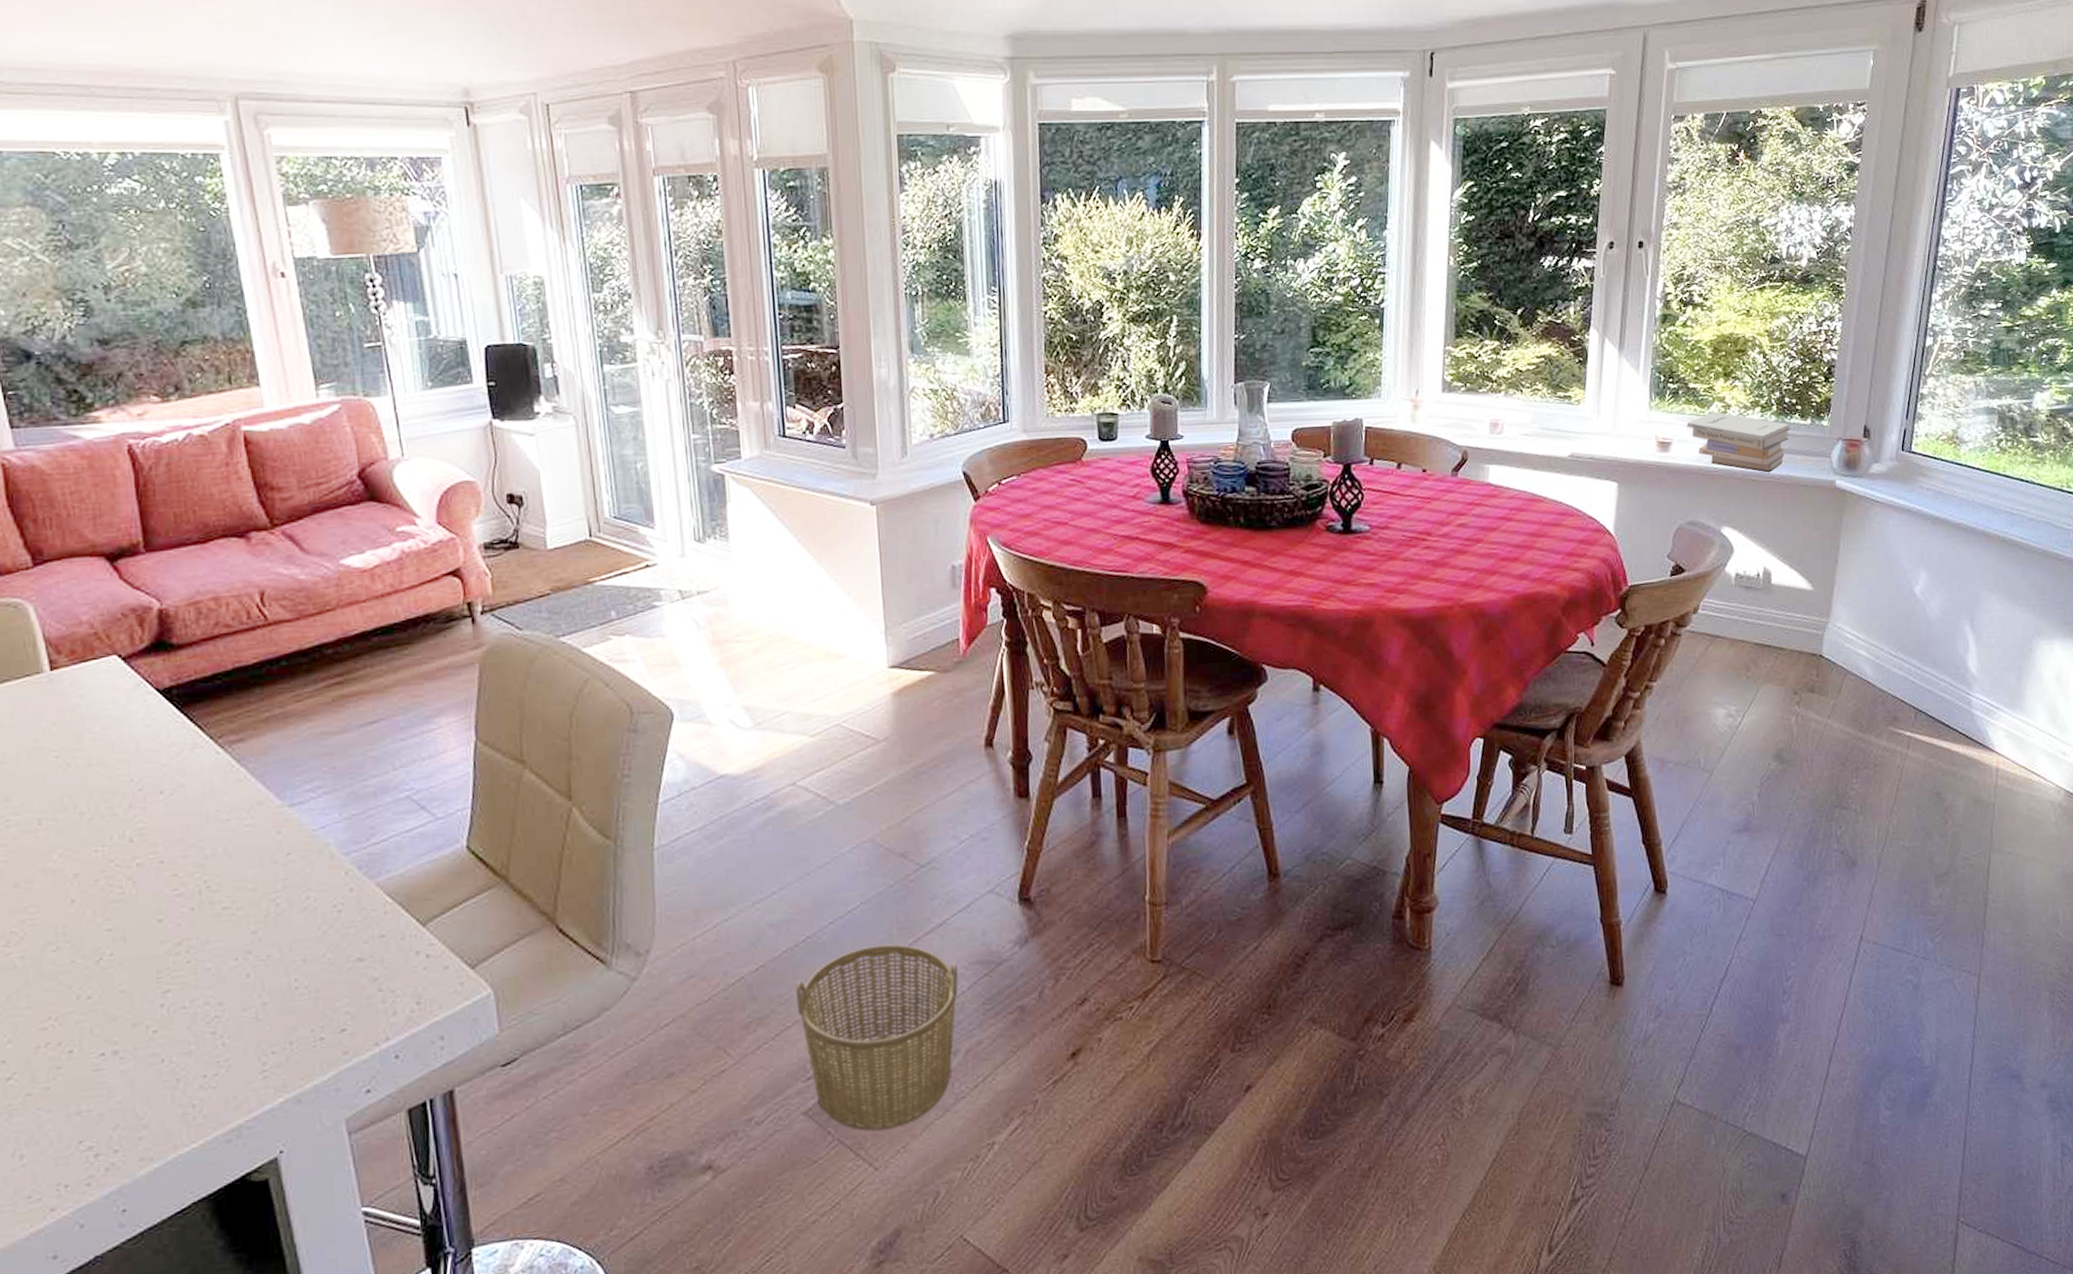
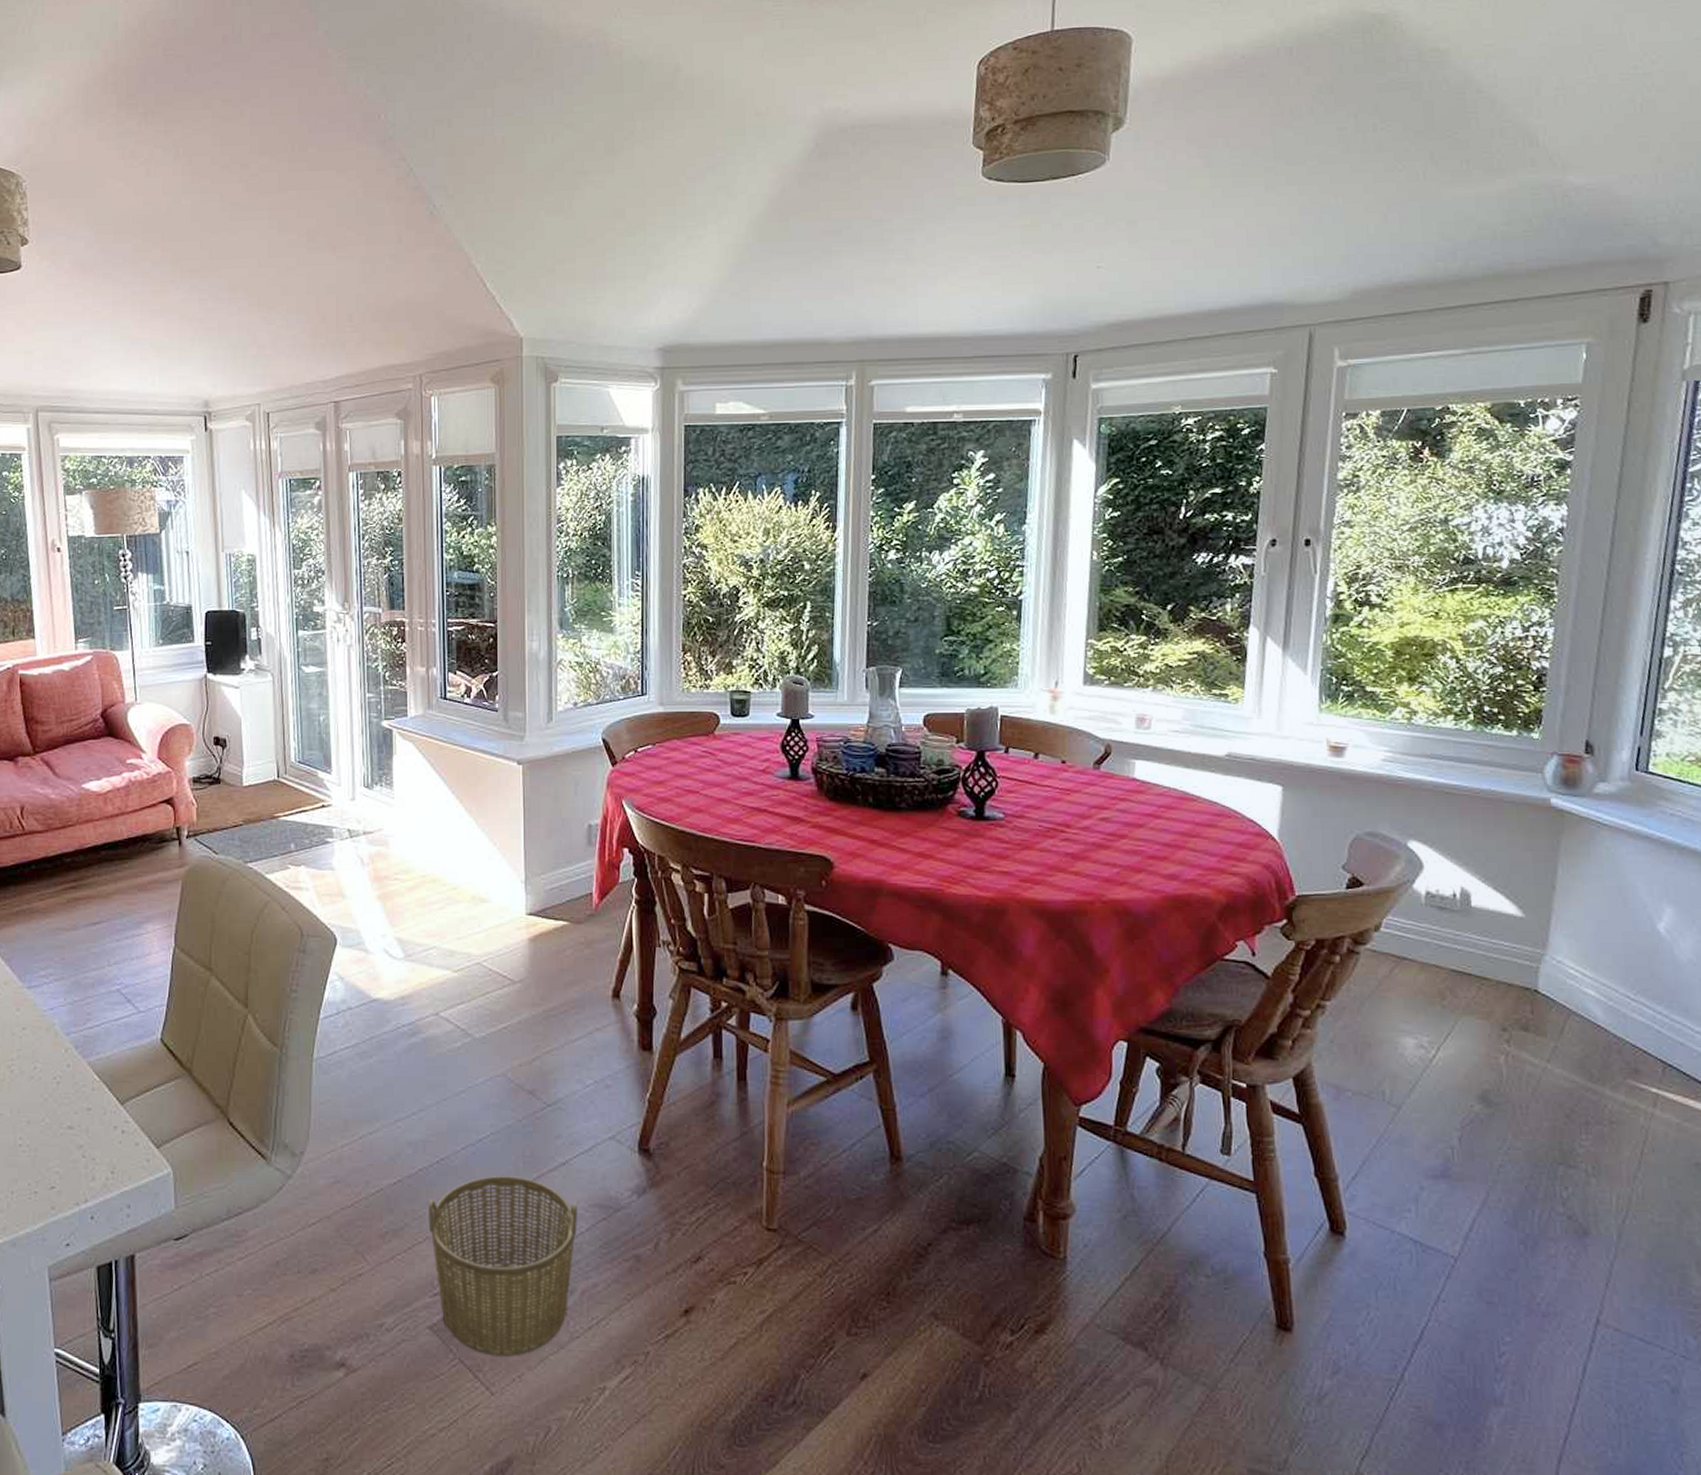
books: present [1686,411,1790,473] -> none [1364,717,1491,786]

